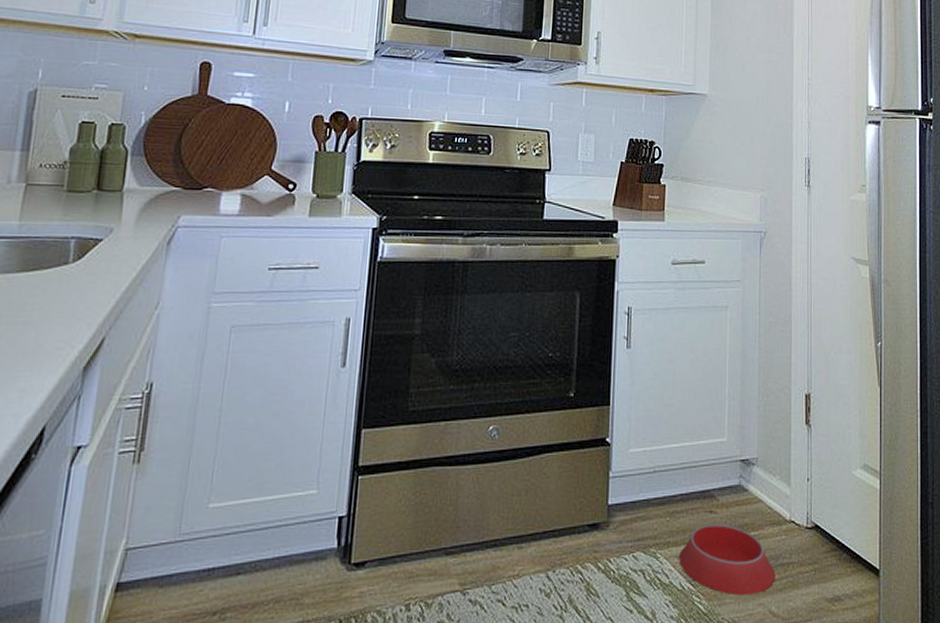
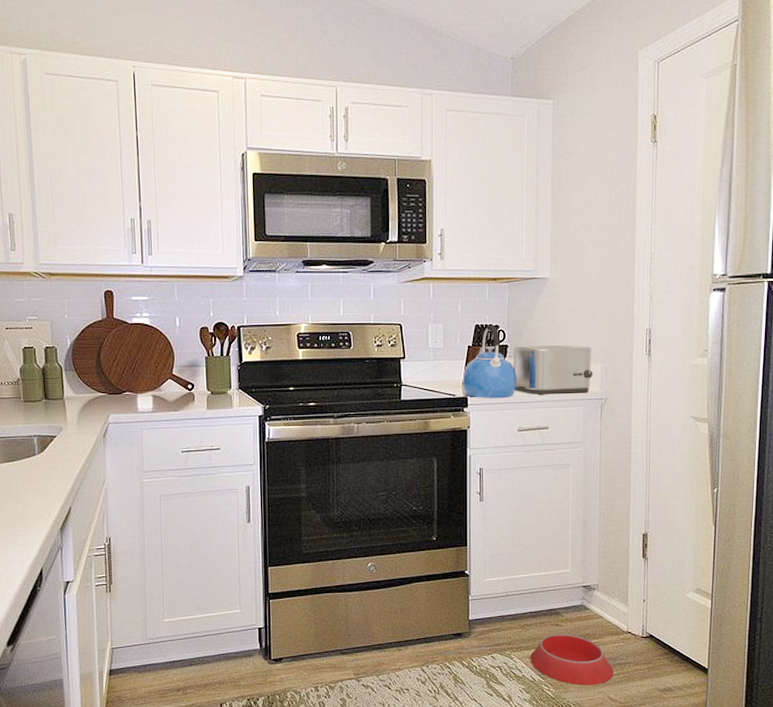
kettle: none [612,139,673,225] -> present [462,324,517,399]
toaster: none [669,167,752,225] -> present [514,345,593,395]

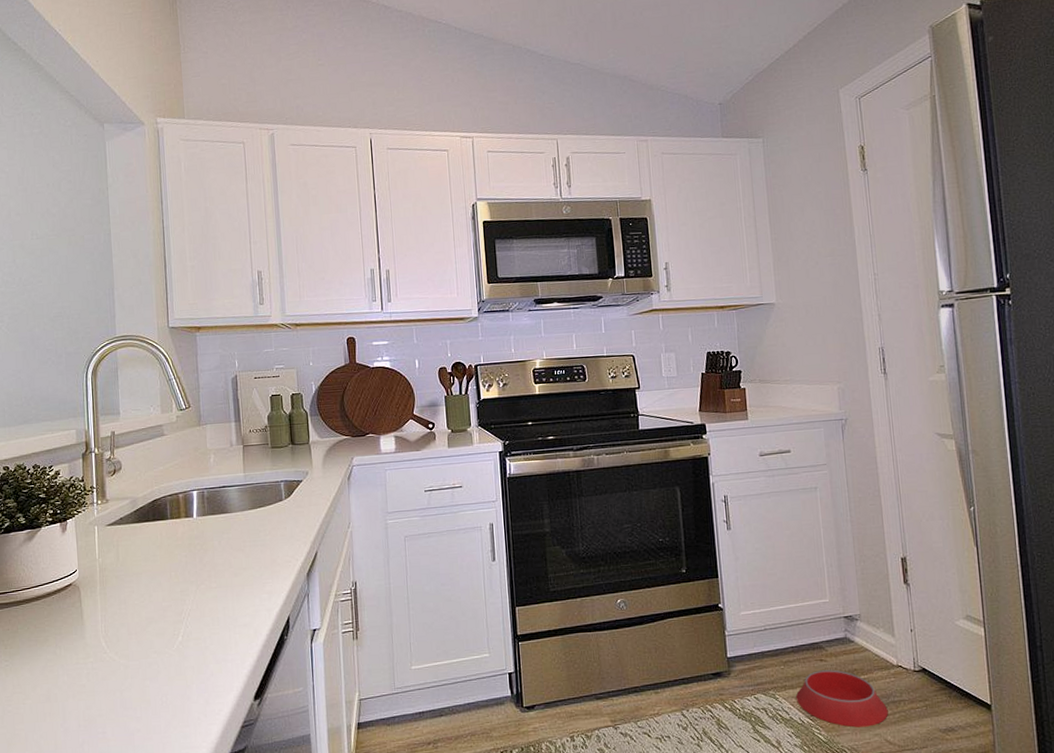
kettle: present [462,324,517,399] -> none [698,351,755,425]
toaster: present [514,345,593,395] -> none [748,367,830,419]

